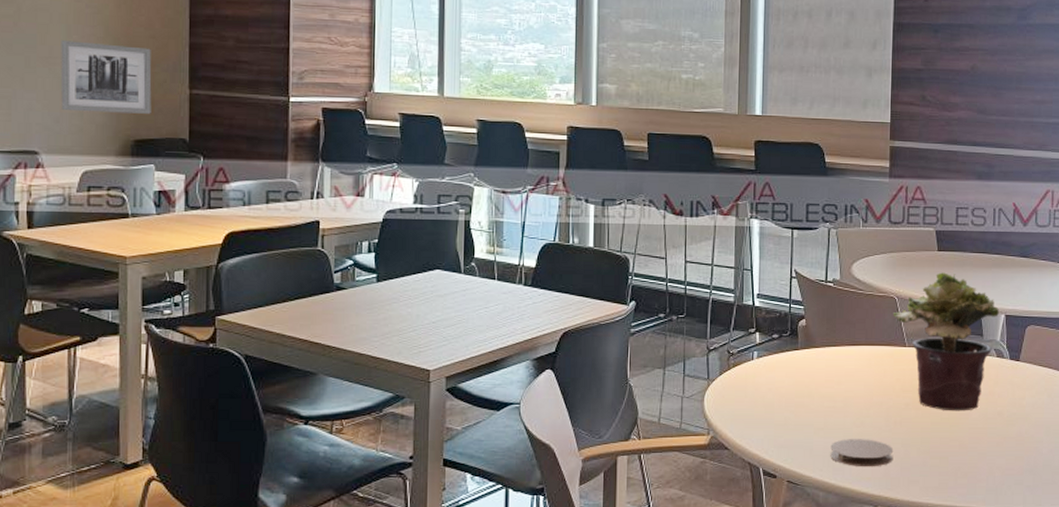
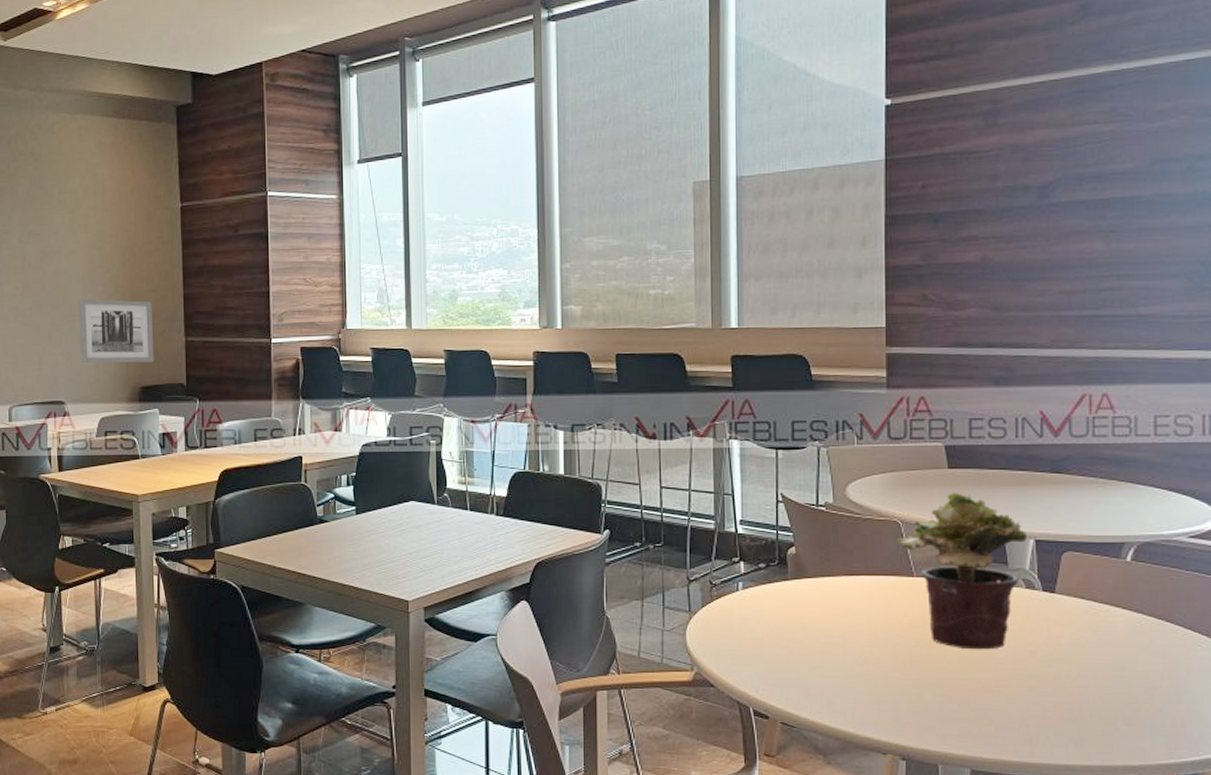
coaster: present [830,439,894,467] -> none [829,678,904,711]

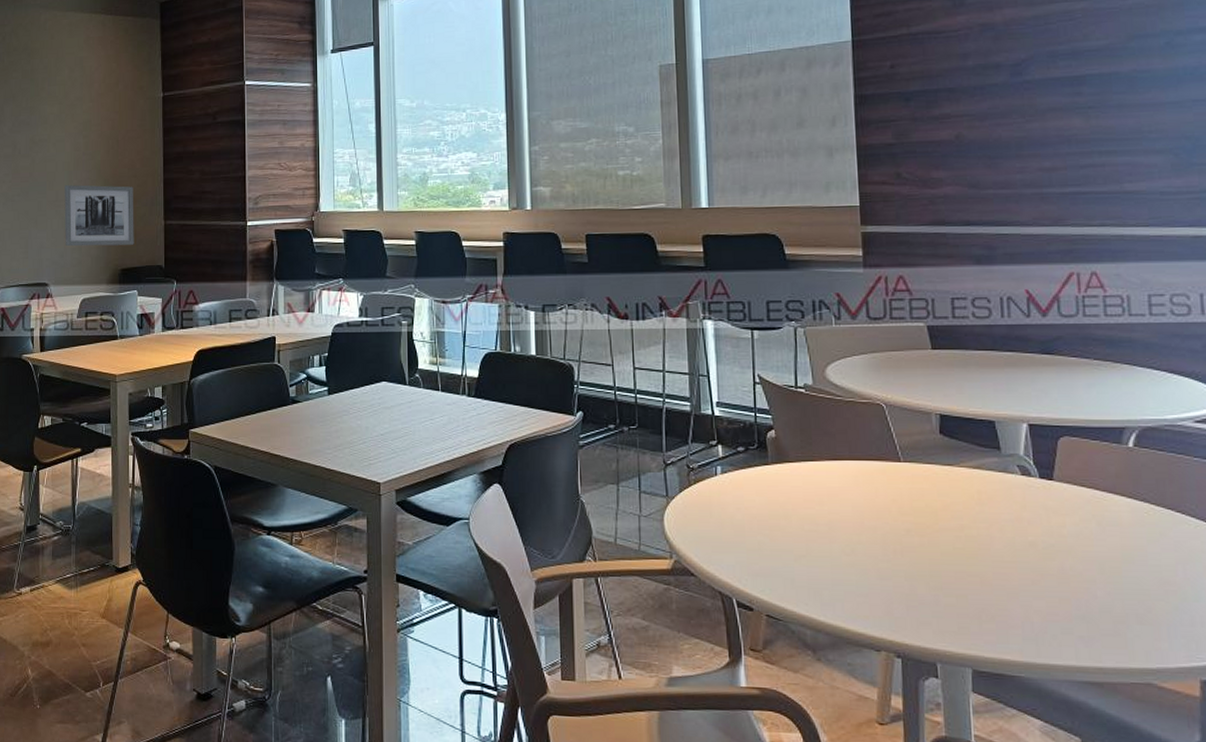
potted plant: present [896,492,1027,650] -> none [880,374,1019,540]

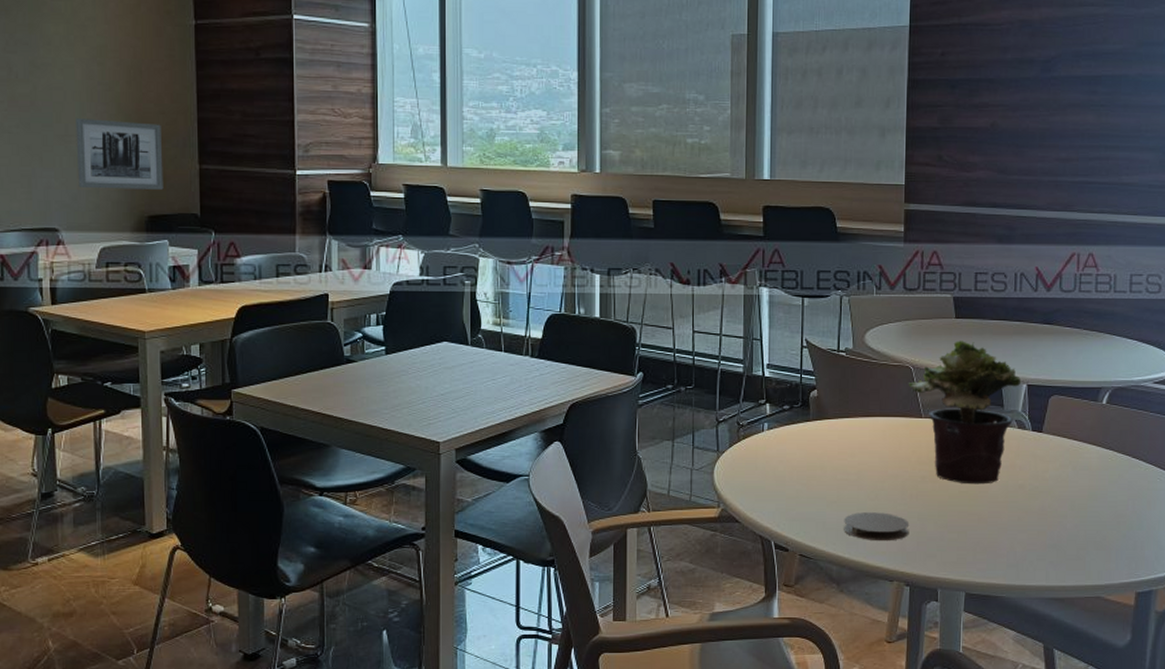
coaster: none [816,569,896,604] -> present [844,512,910,541]
potted plant: none [880,374,1019,540] -> present [908,341,1020,485]

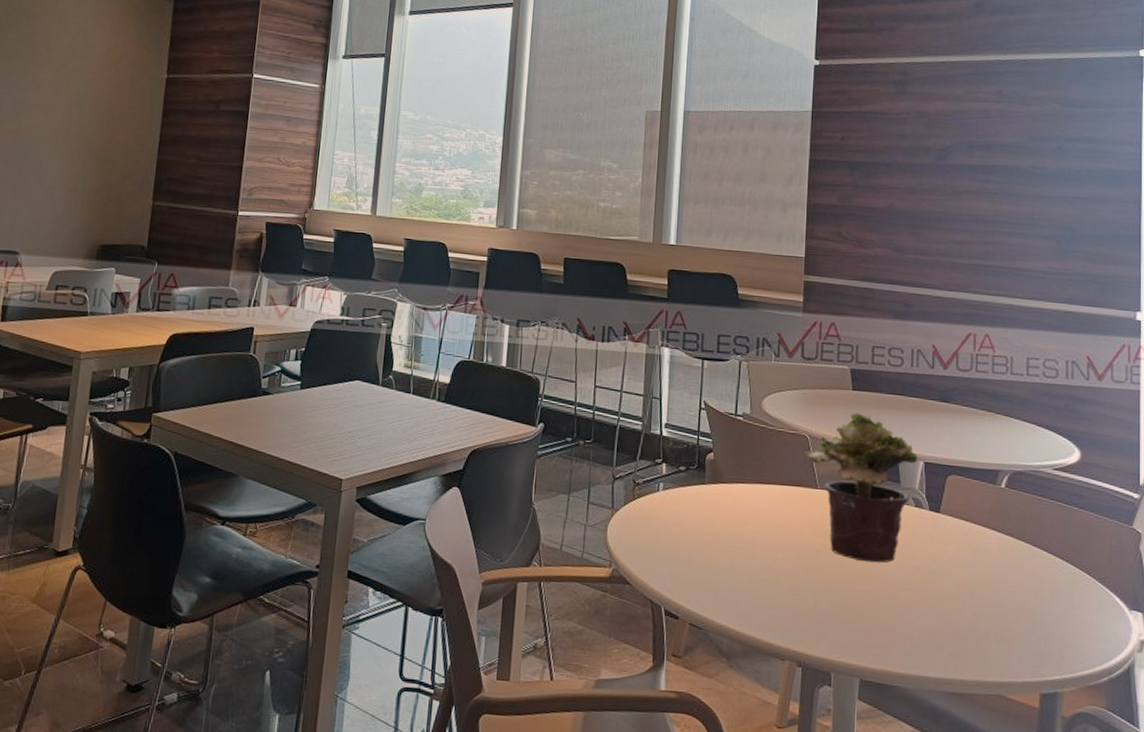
wall art: present [75,118,164,190] -> none [43,154,124,222]
coaster: present [844,512,910,541] -> none [735,583,803,617]

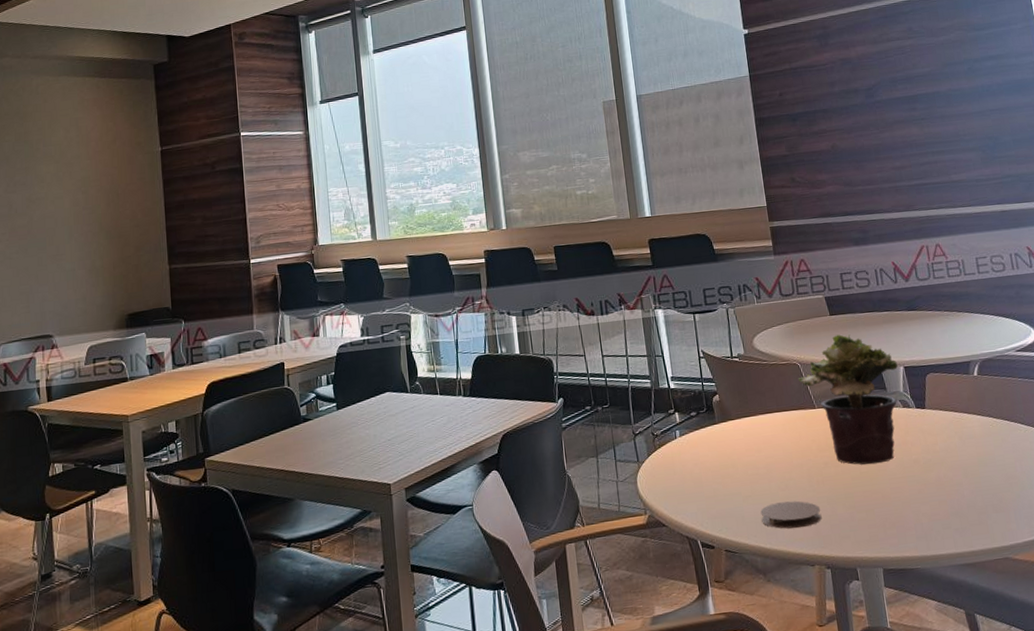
coaster: none [735,583,803,617] -> present [760,501,822,529]

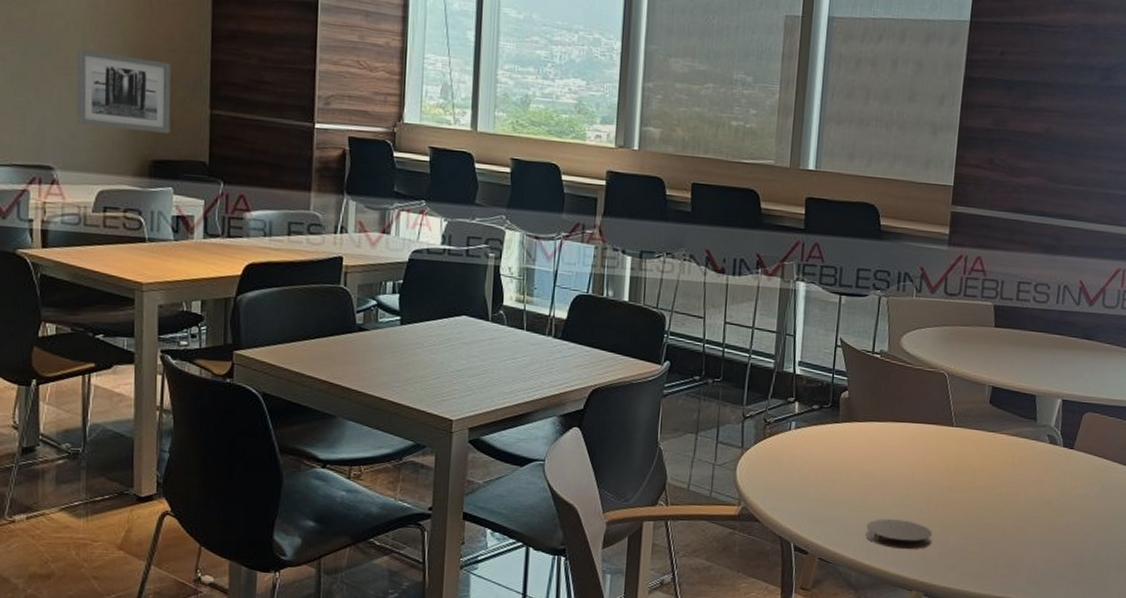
wall art: none [65,235,140,298] -> present [76,49,171,133]
potted plant: present [798,334,898,465] -> none [941,350,1056,498]

